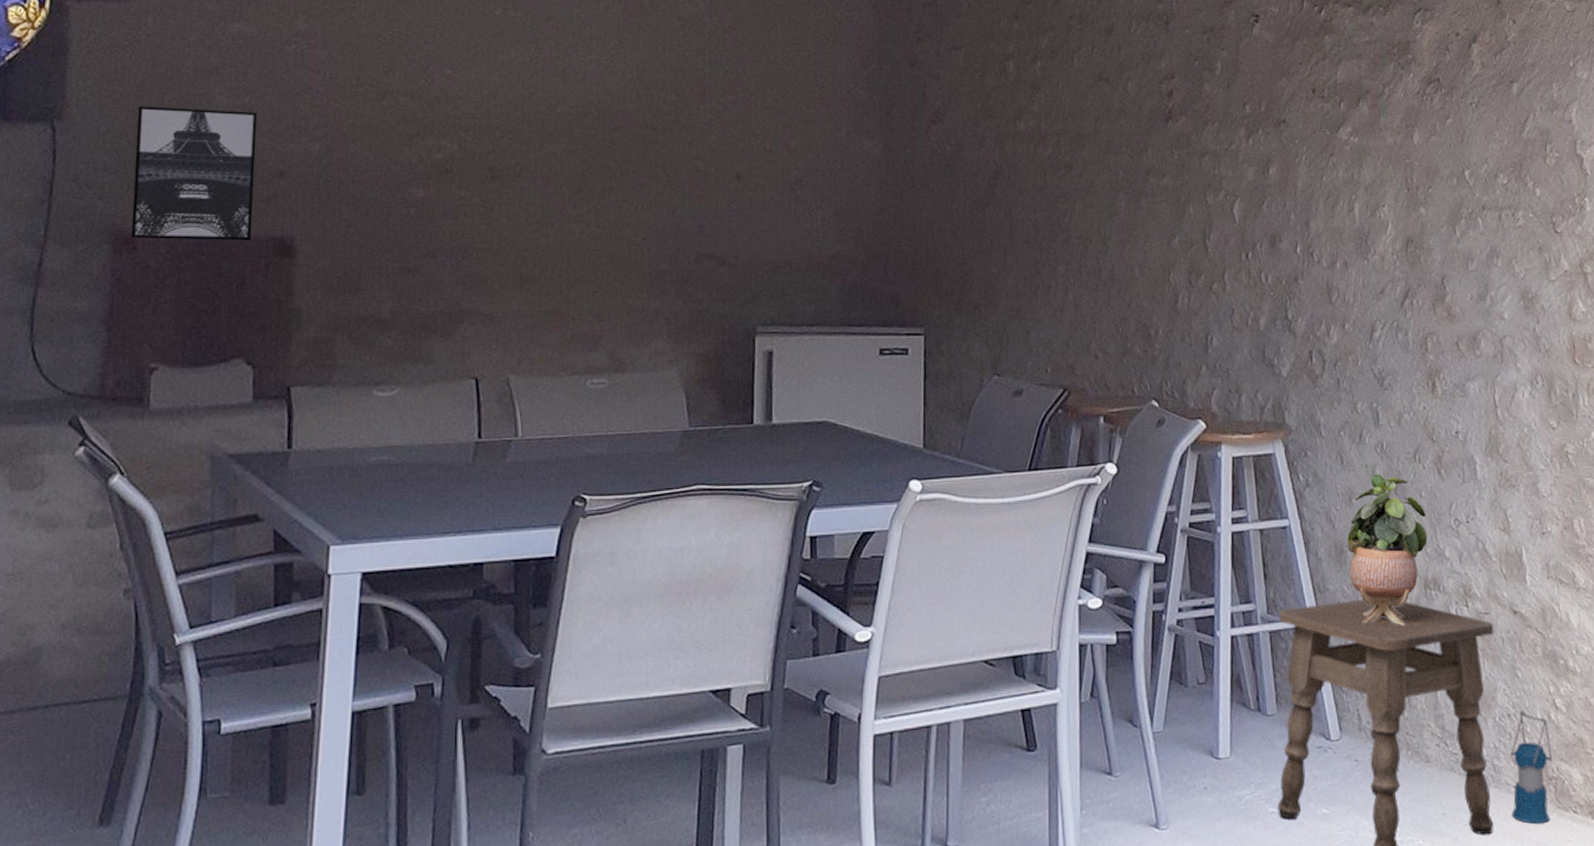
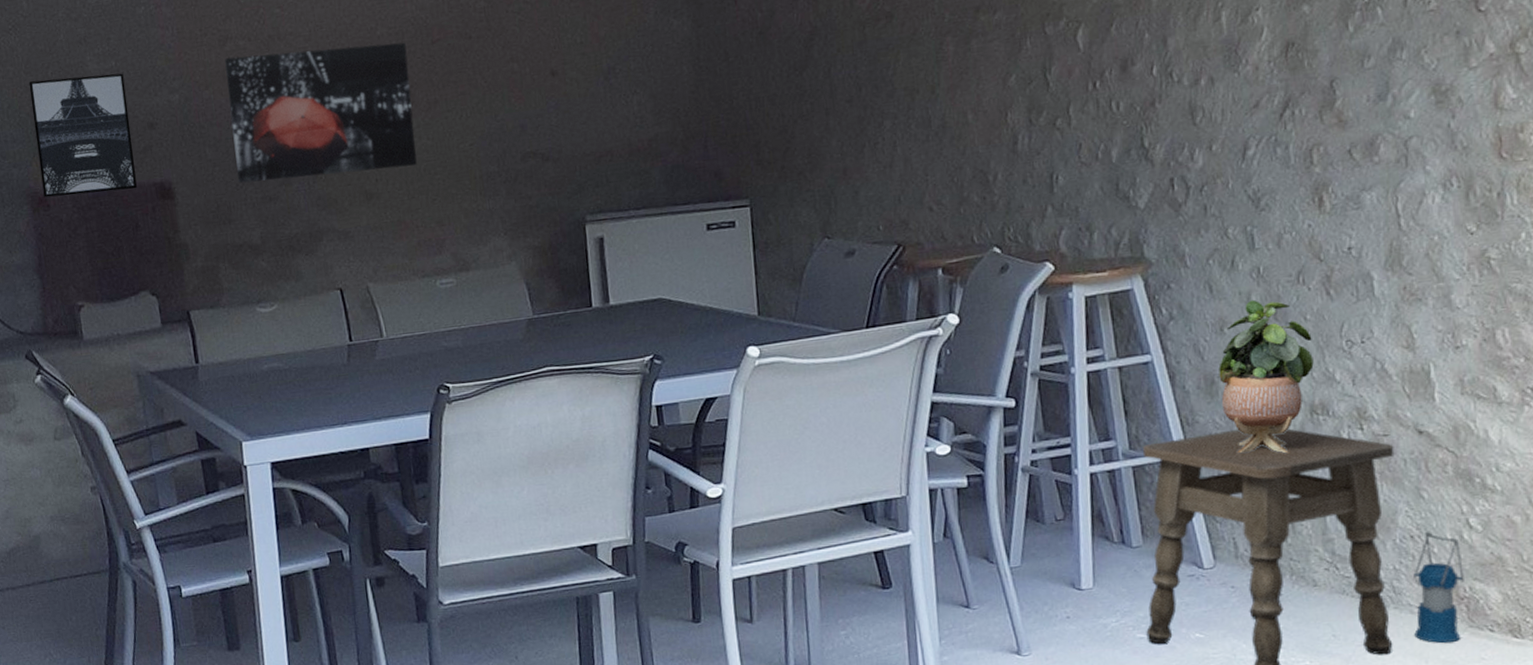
wall art: none [374,113,586,253] -> present [225,42,417,184]

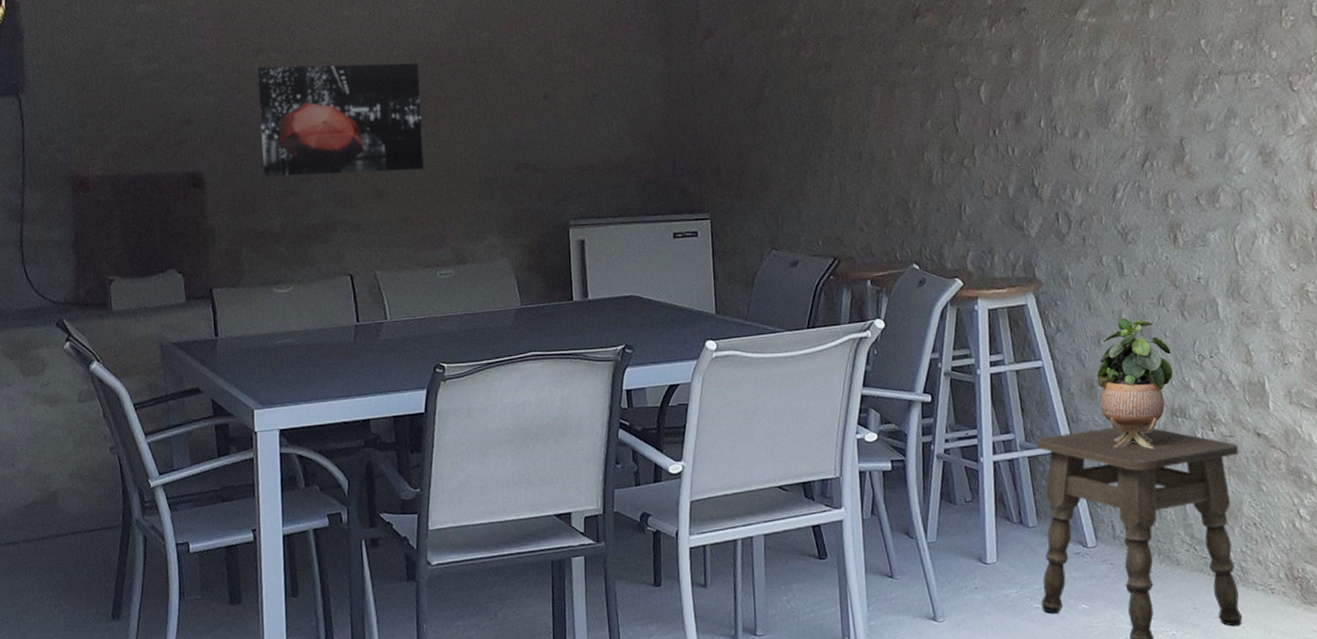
wall art: present [28,73,137,198] -> none [77,74,171,181]
lantern: present [1413,532,1464,644] -> none [1257,520,1298,617]

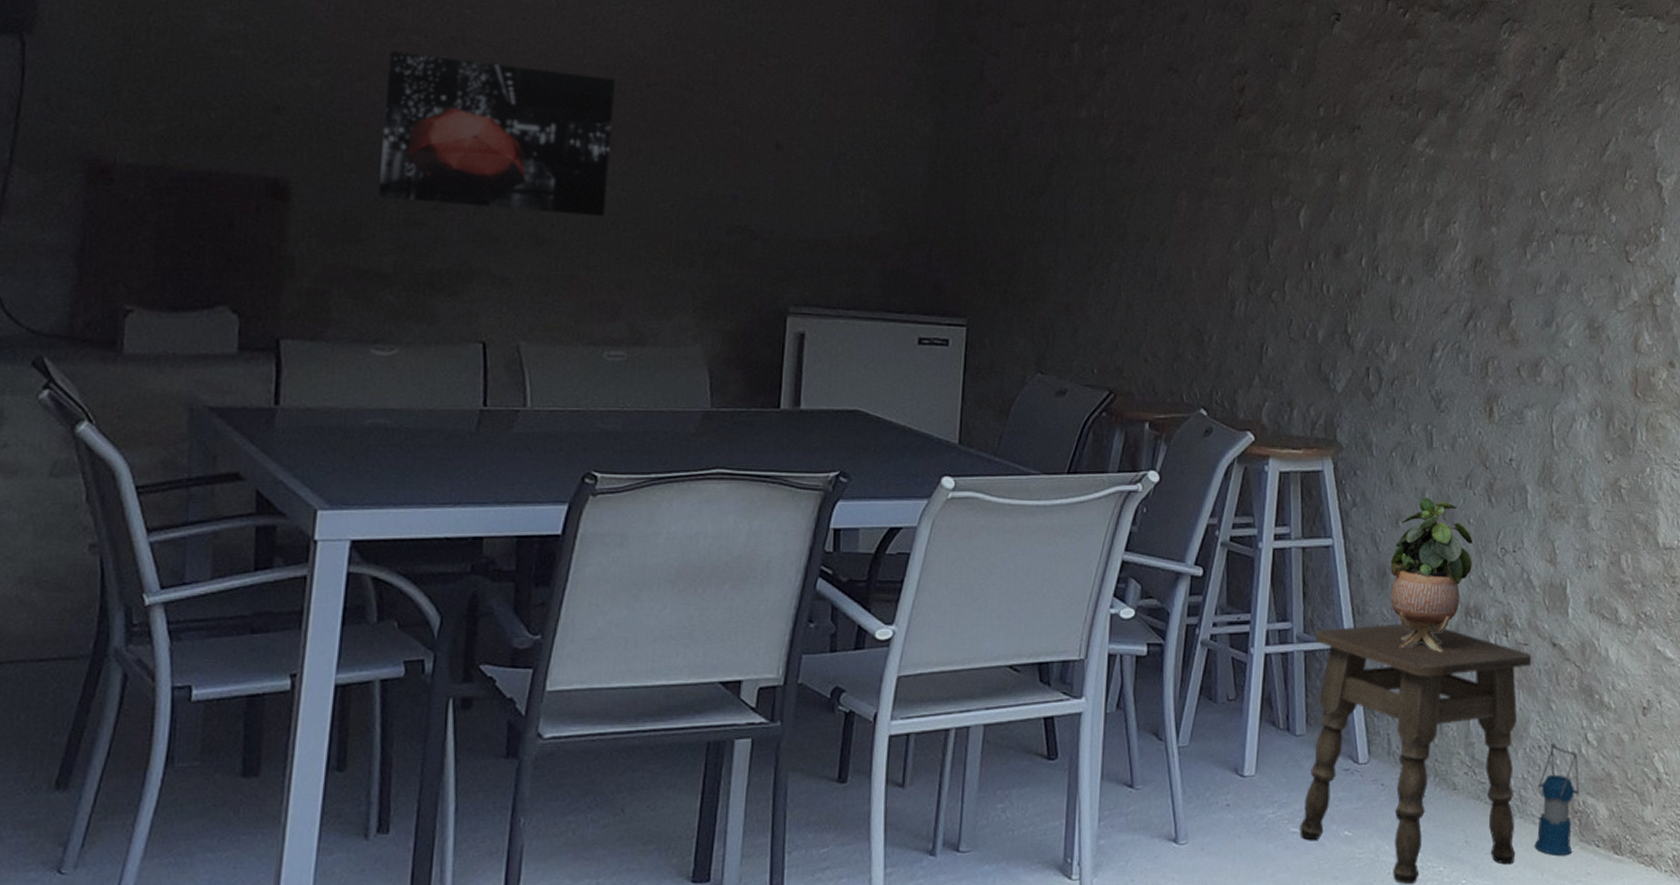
lantern: none [1257,520,1298,617] -> present [1534,744,1579,856]

